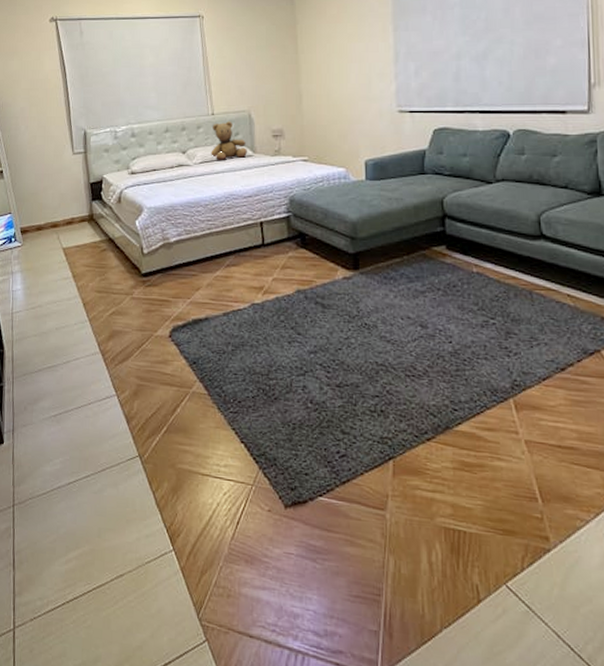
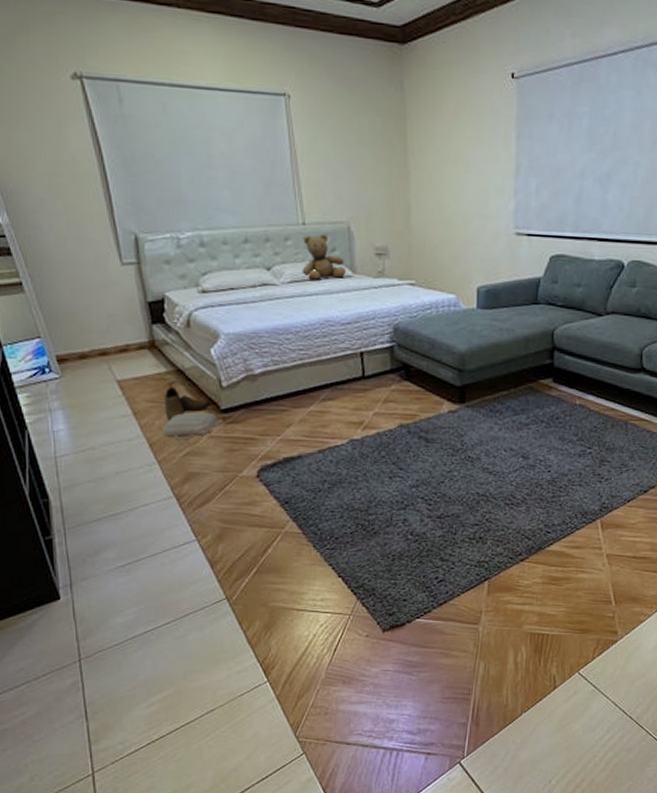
laptop bag: none [94,276,143,301] -> present [163,412,223,440]
shoe: none [97,251,134,283] -> present [163,384,211,420]

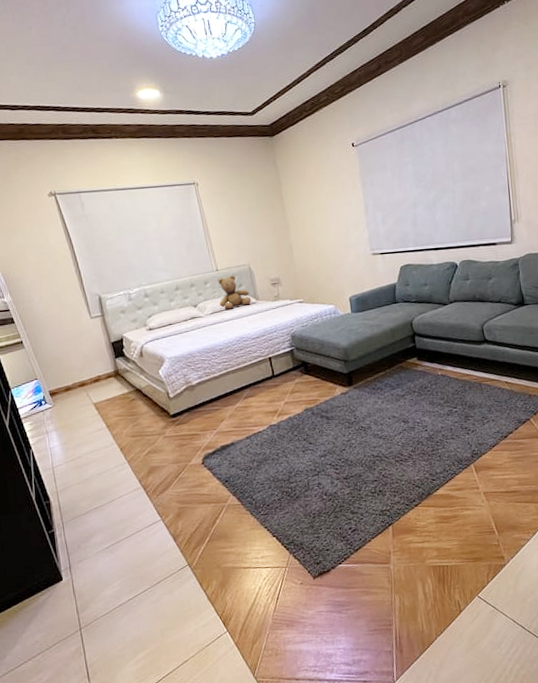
shoe: present [163,384,211,420] -> none [128,401,163,428]
laptop bag: present [163,412,223,440] -> none [129,418,173,443]

